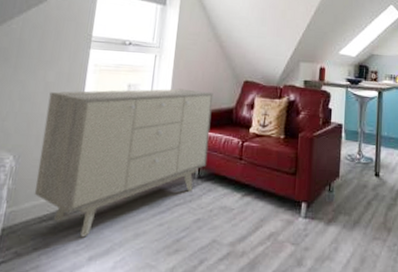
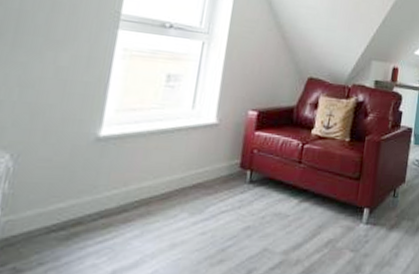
sideboard: present [34,88,214,238] -> none [39,78,272,249]

